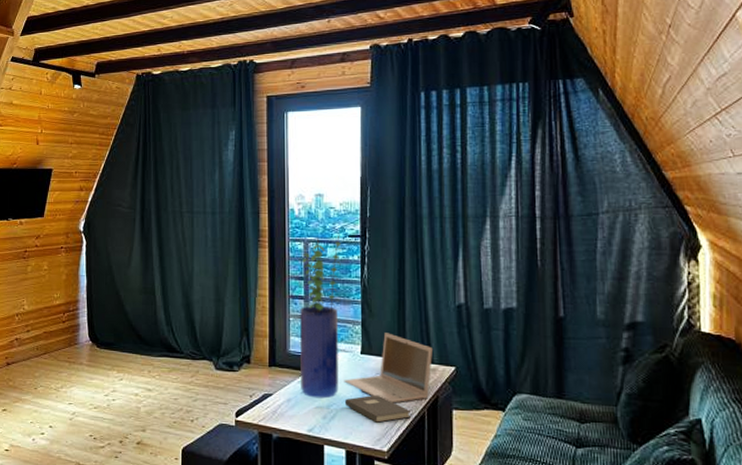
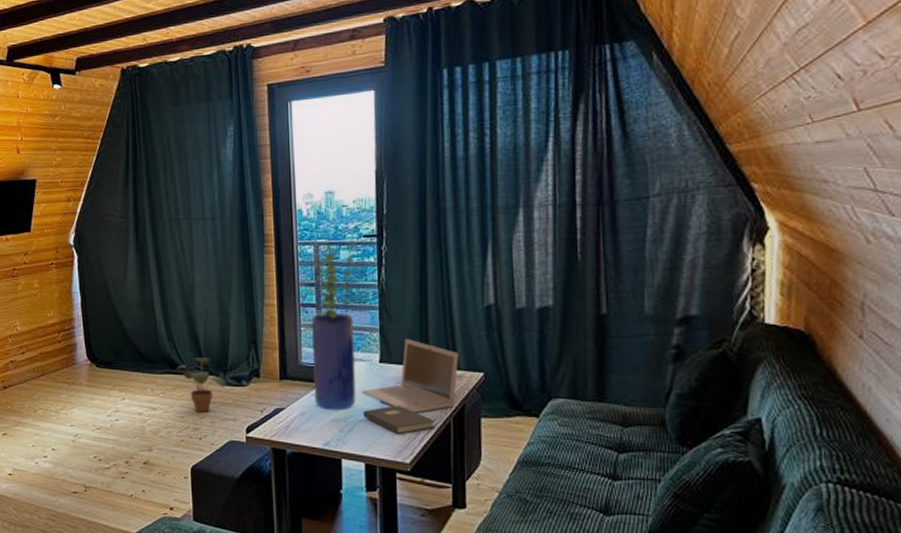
potted plant: none [171,342,219,396] -> present [175,357,226,413]

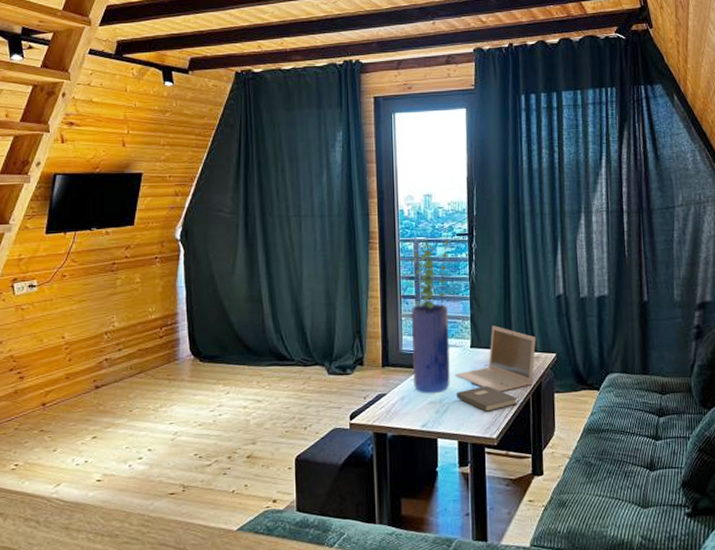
potted plant: present [175,357,226,413] -> none [281,348,331,402]

